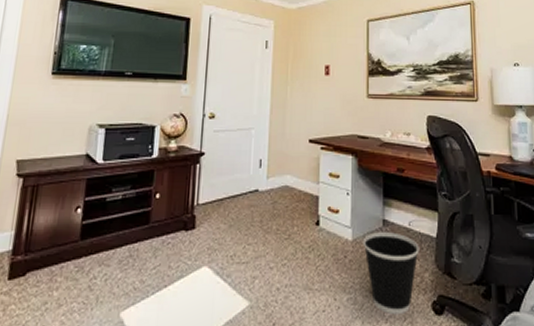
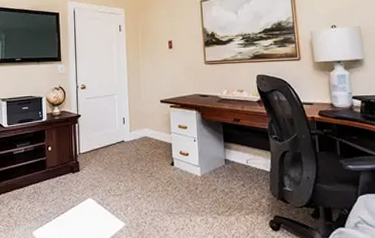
wastebasket: present [362,232,419,315] -> none [209,169,257,231]

